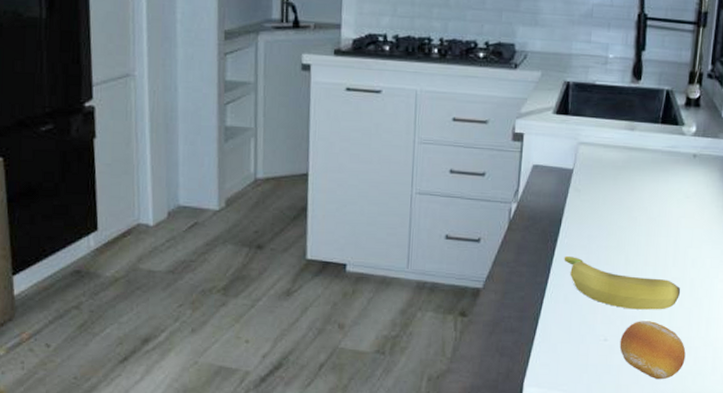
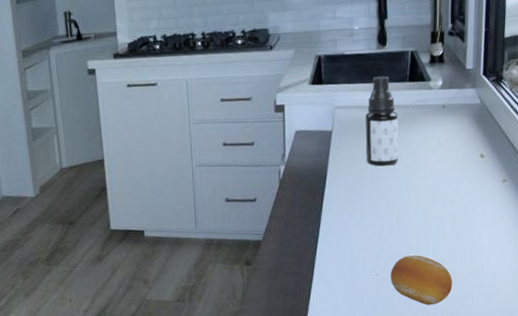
banana: present [564,256,681,310] -> none [332,206,442,247]
spray bottle: none [606,113,646,216] -> present [365,75,399,166]

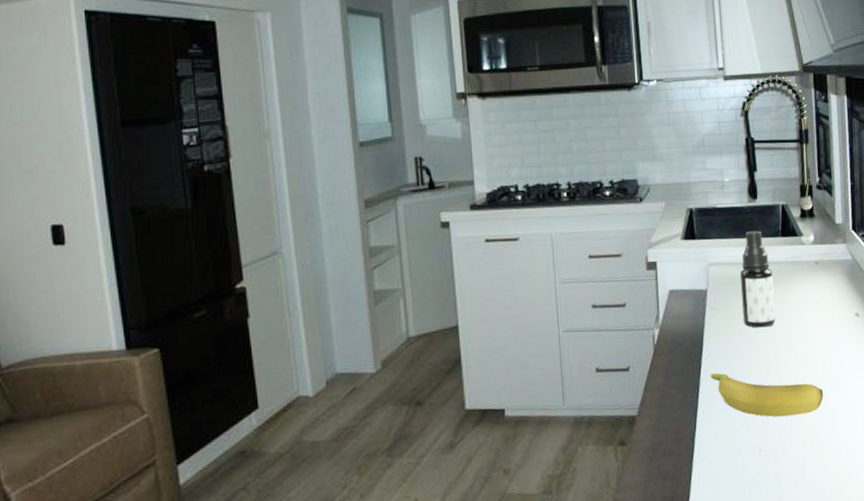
banana: none [332,206,442,247] -> present [710,373,824,417]
fruit: present [390,255,452,305] -> none [774,425,838,483]

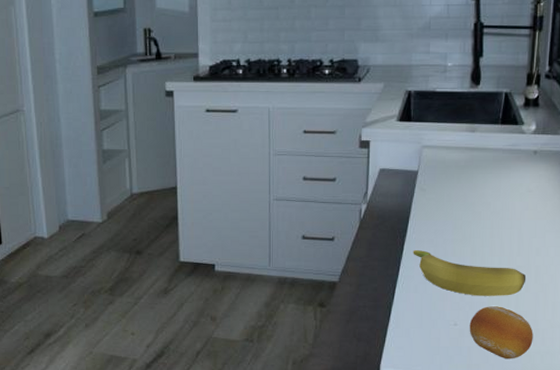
spray bottle: present [740,230,776,328] -> none [451,116,488,211]
fruit: none [774,425,838,483] -> present [469,306,533,359]

